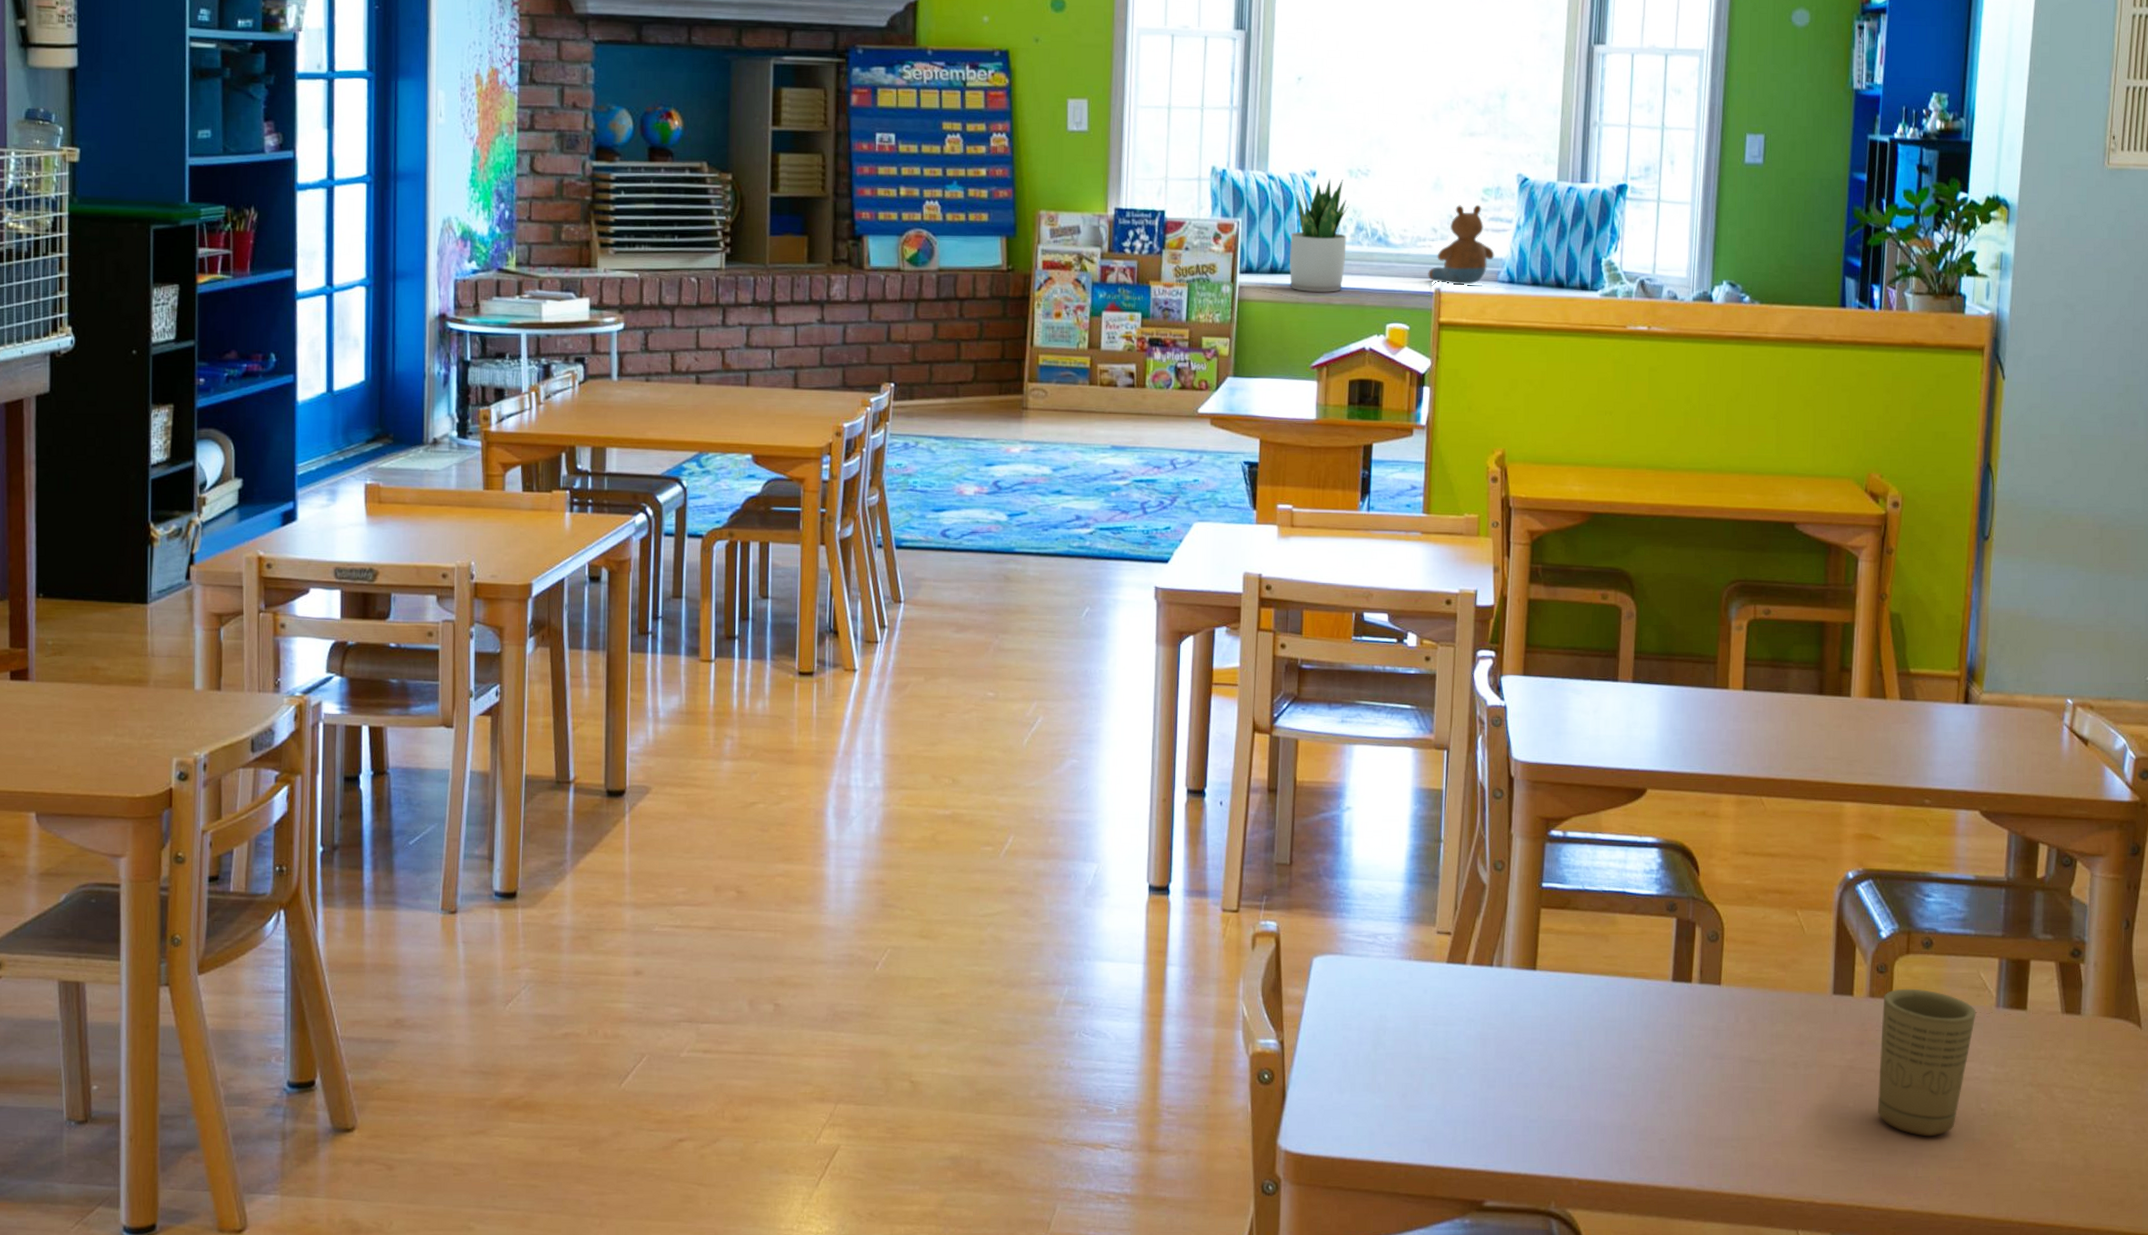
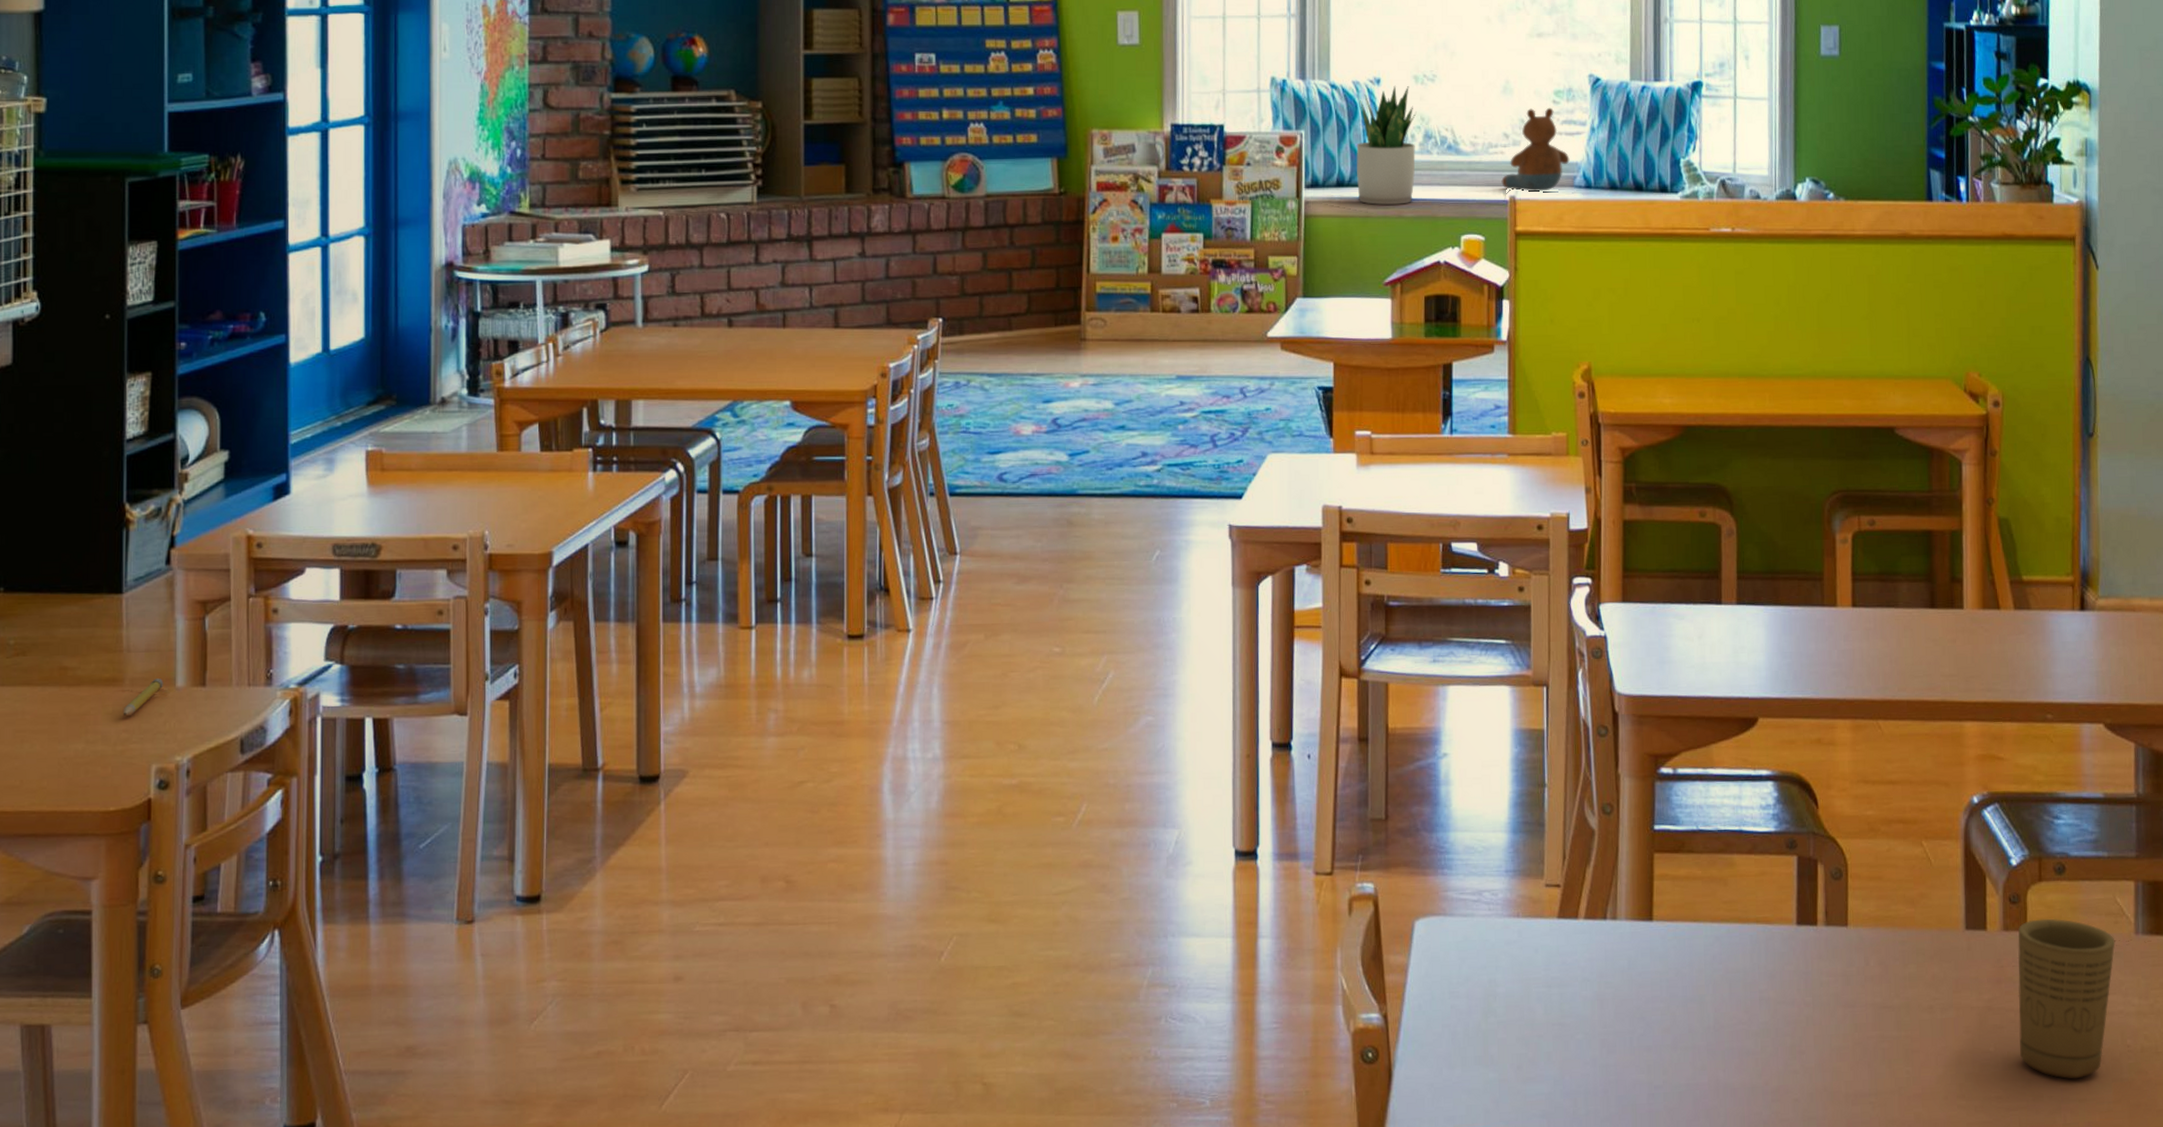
pencil: none [147,682,184,713] -> present [123,679,164,716]

